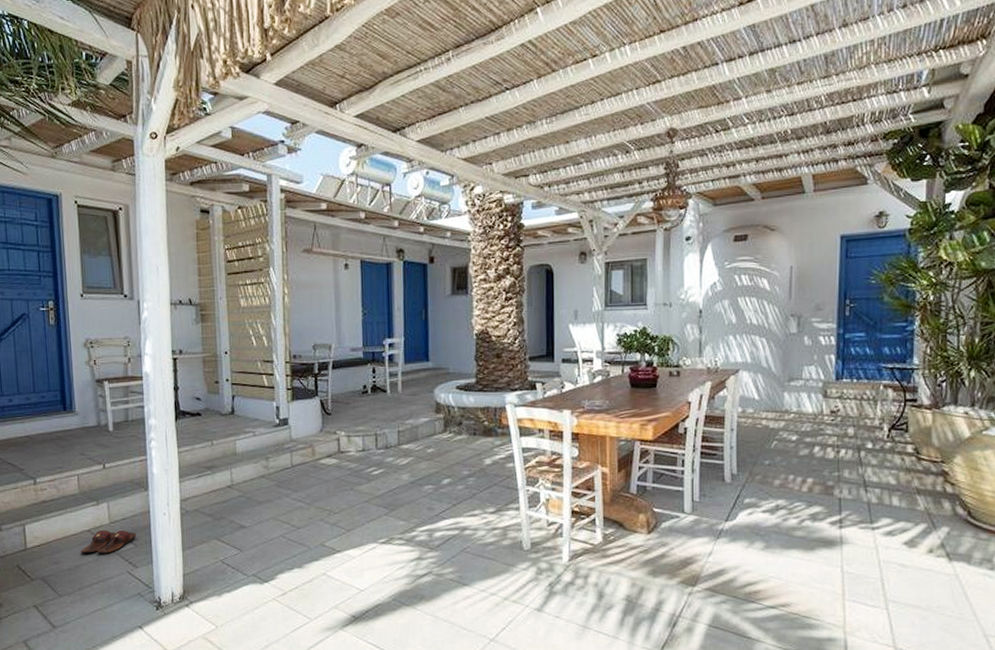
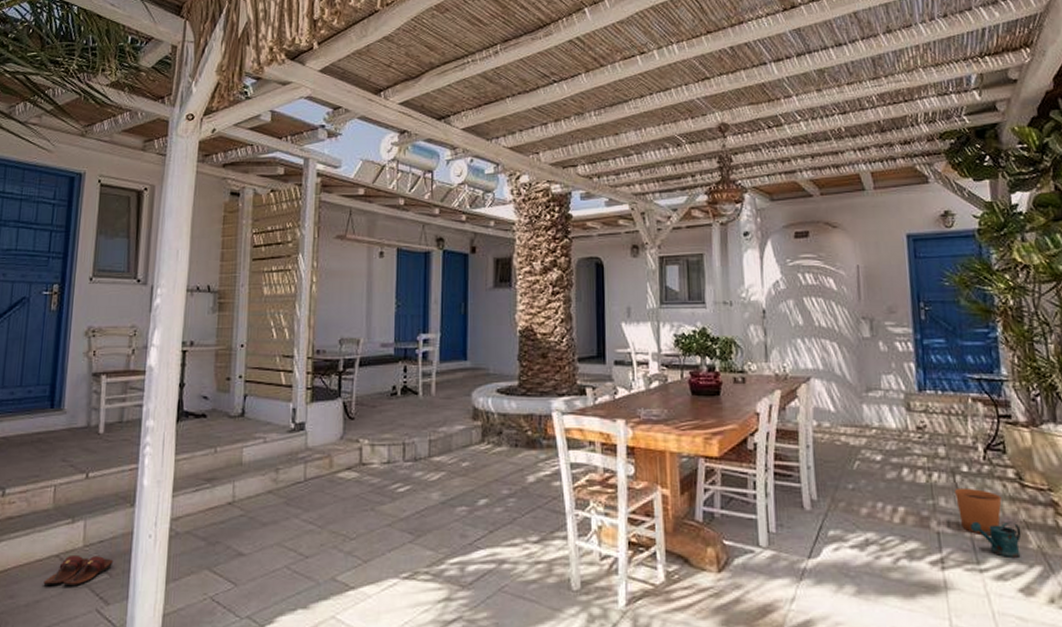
planter: none [858,461,899,501] -> present [955,487,1002,536]
watering can: none [868,488,912,519] -> present [970,521,1022,559]

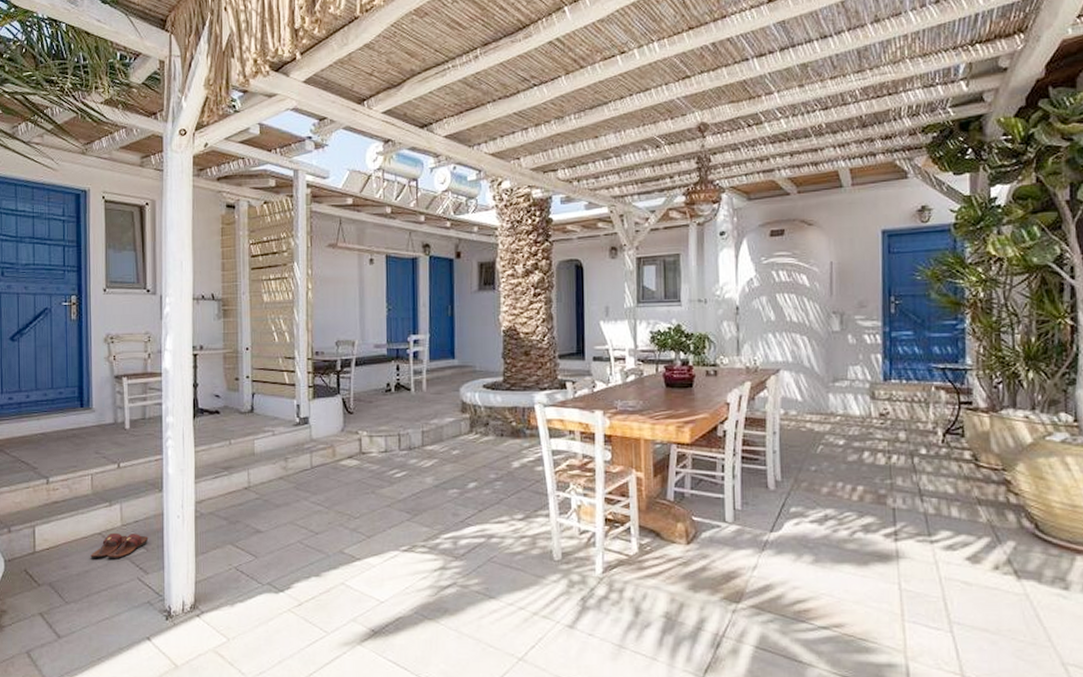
planter: present [955,487,1002,536] -> none [912,468,957,511]
watering can: present [970,521,1022,559] -> none [924,498,973,531]

